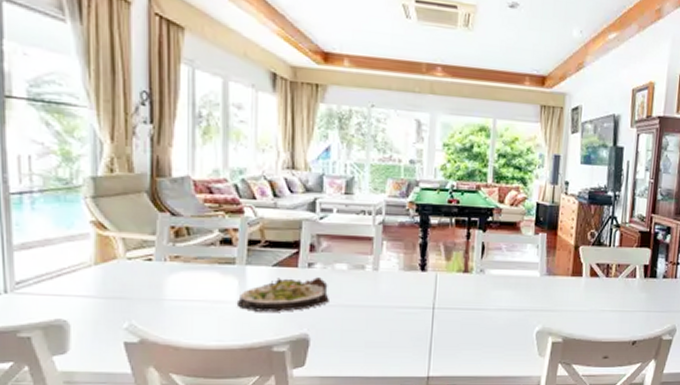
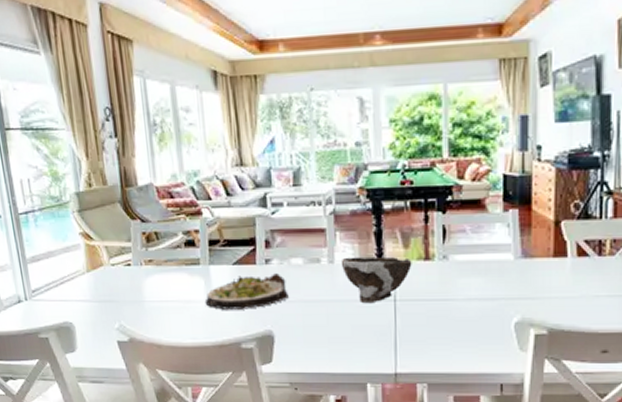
bowl: none [385,265,452,311] -> present [340,257,412,304]

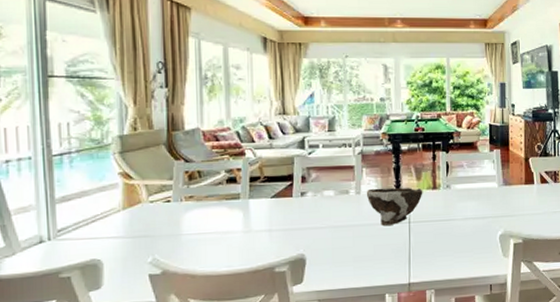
salad plate: present [204,273,289,310] -> none [242,204,320,238]

